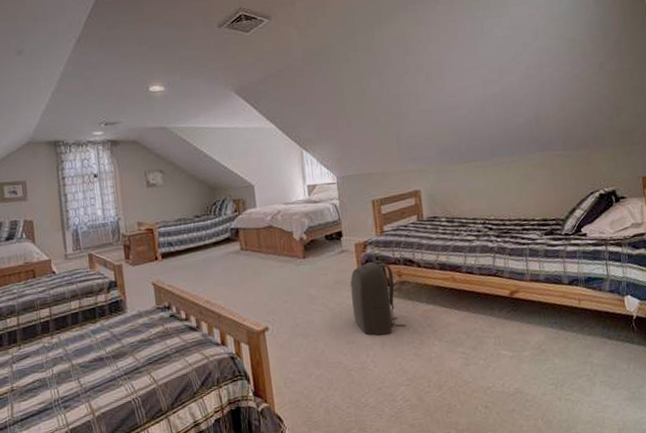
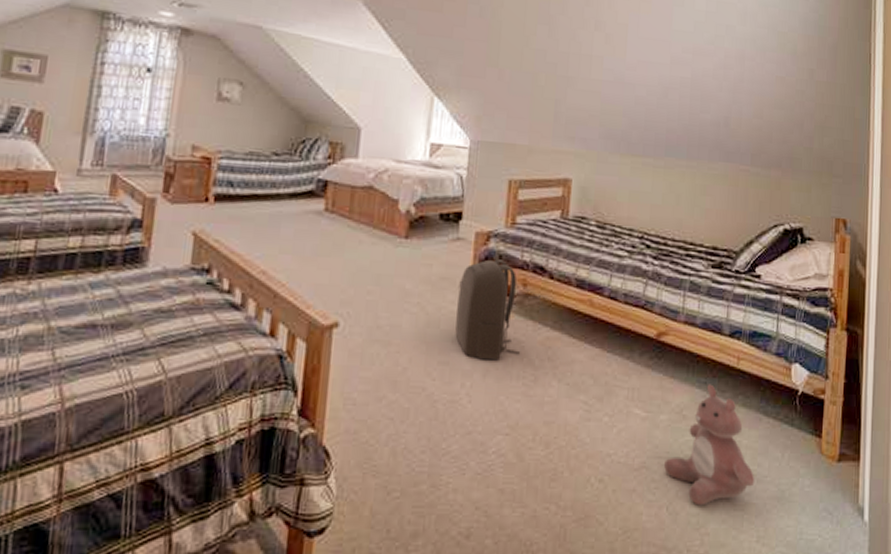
stuffed animal: none [534,323,609,414] -> present [664,384,755,506]

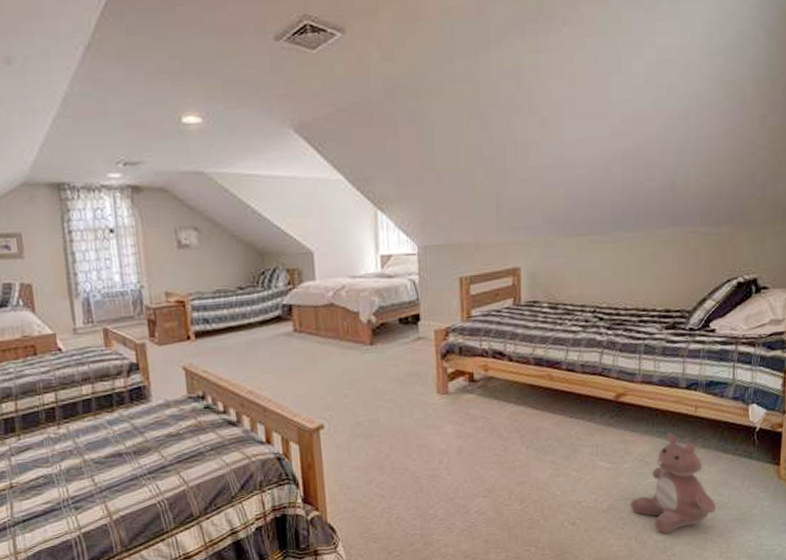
backpack: present [455,258,520,361] -> none [424,350,489,439]

